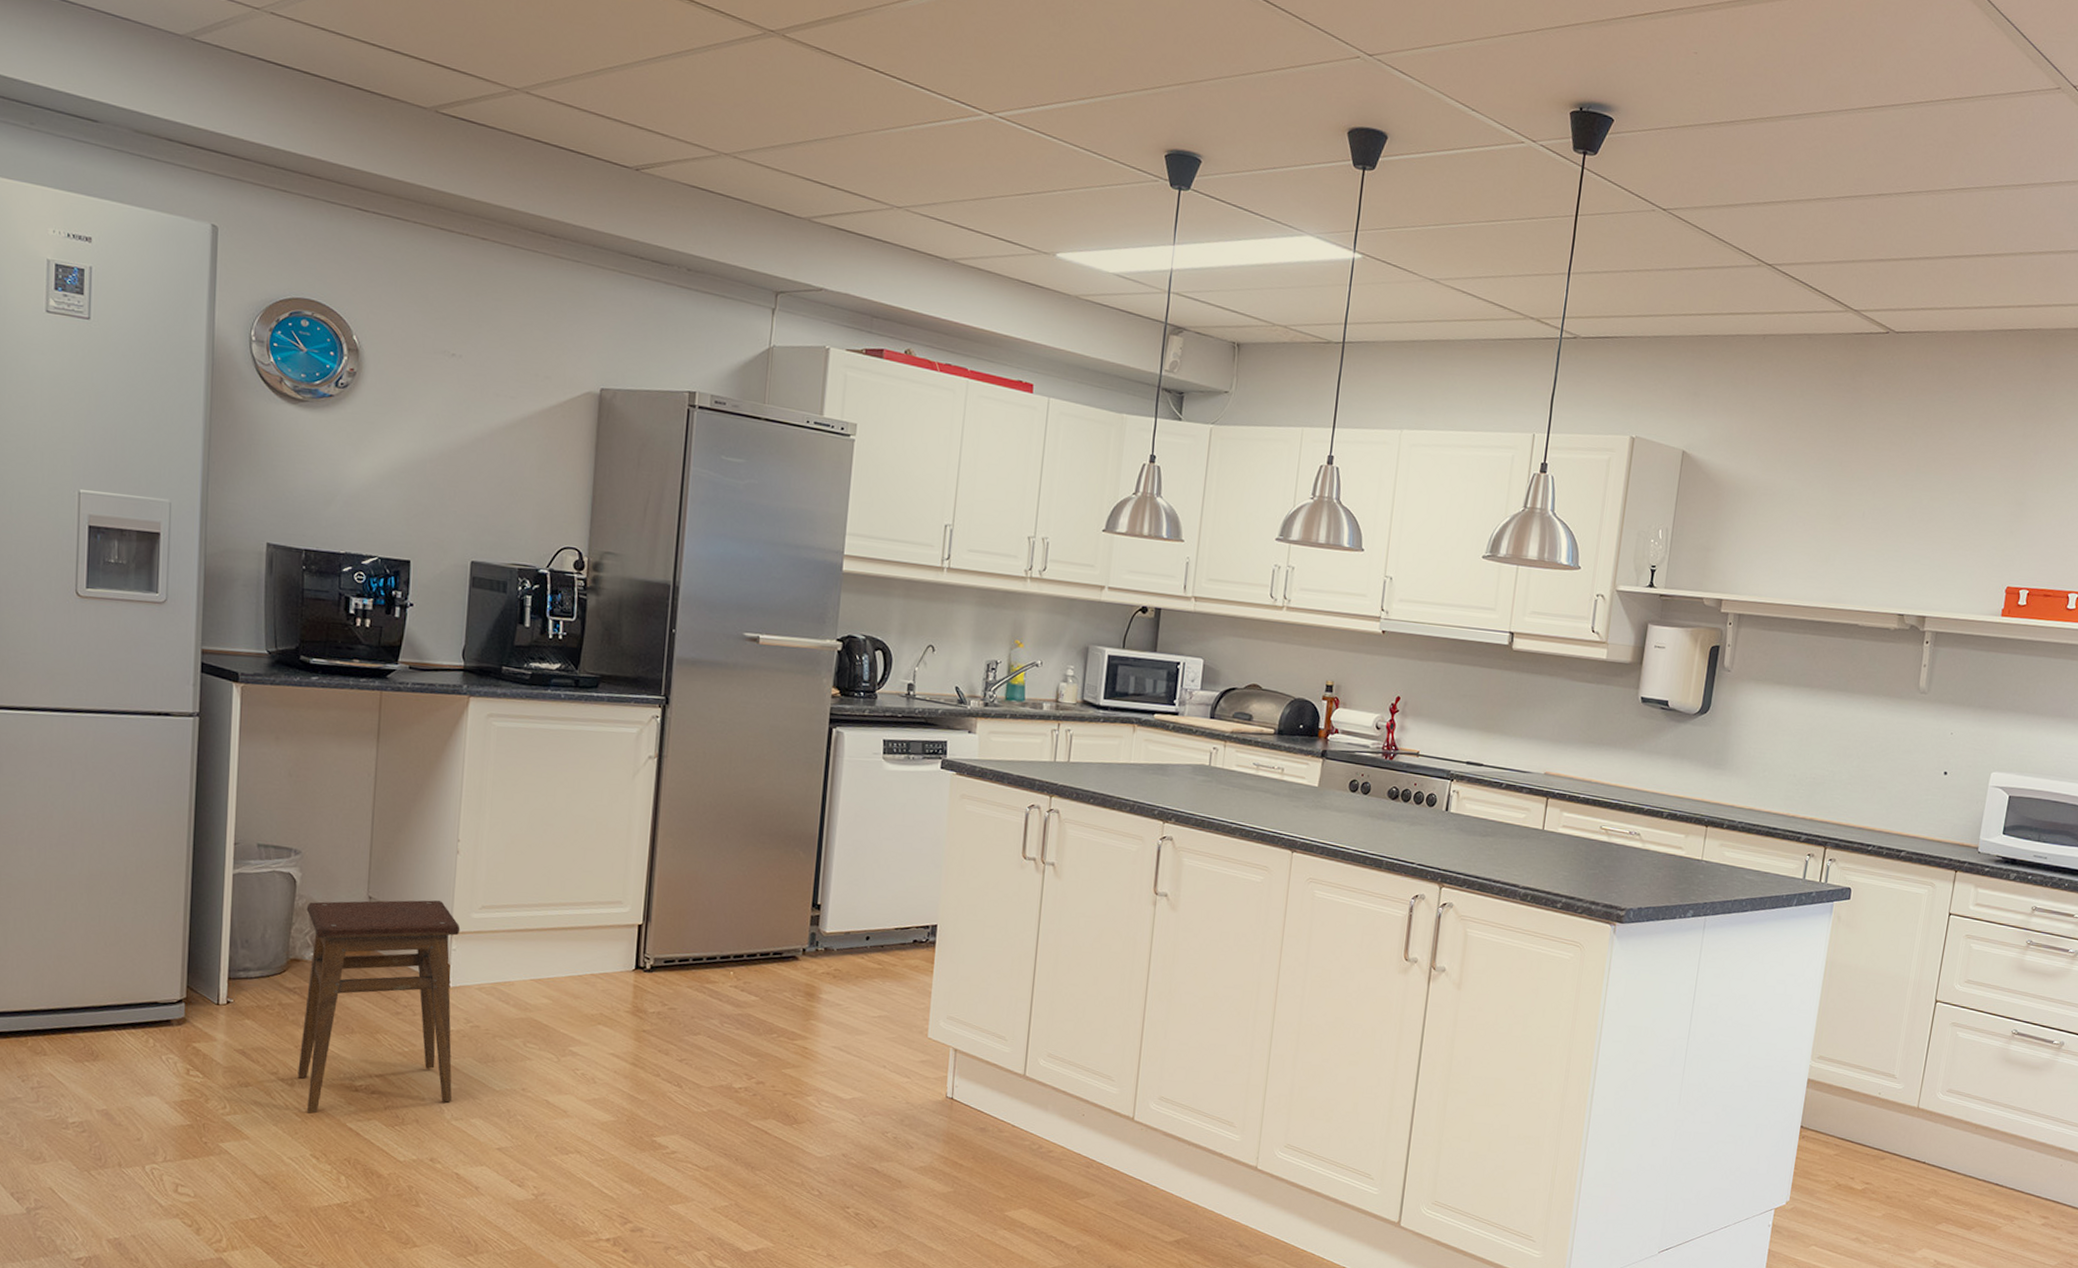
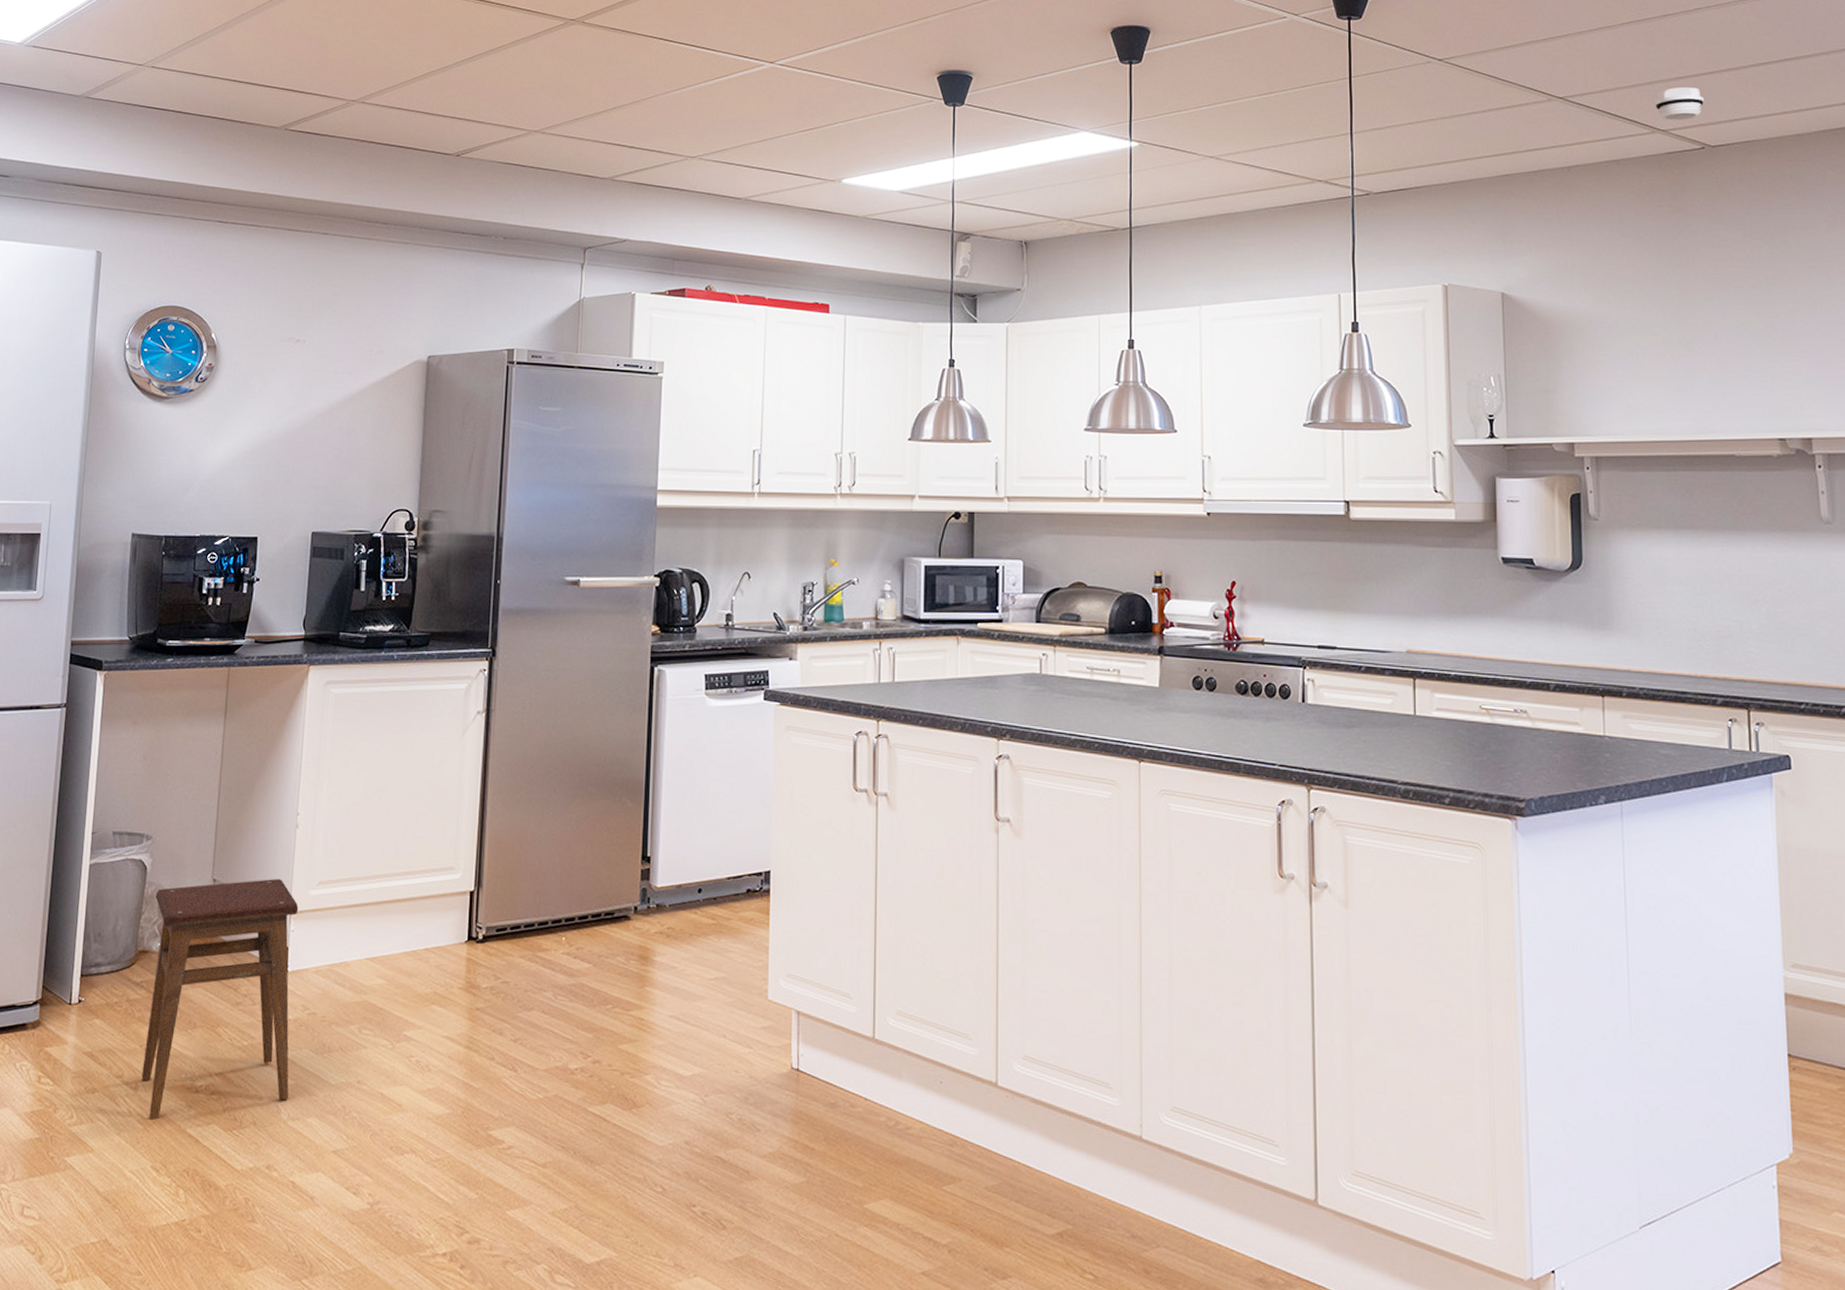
smoke detector: none [1852,269,1899,303] -> present [1654,86,1705,121]

